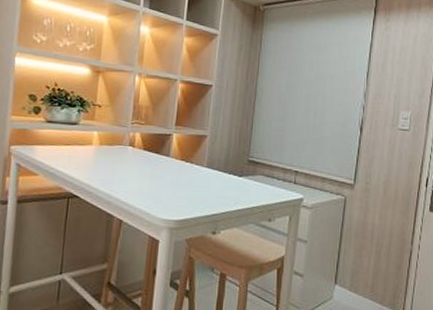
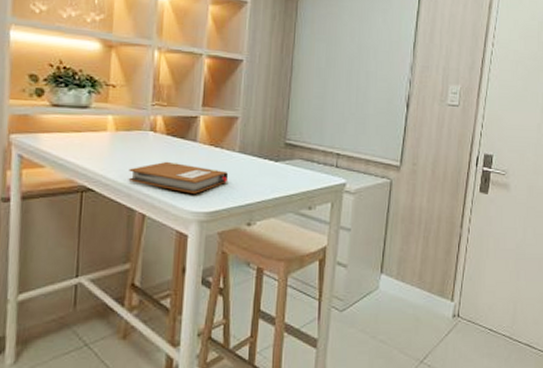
notebook: none [108,173,197,203] -> present [128,161,229,194]

